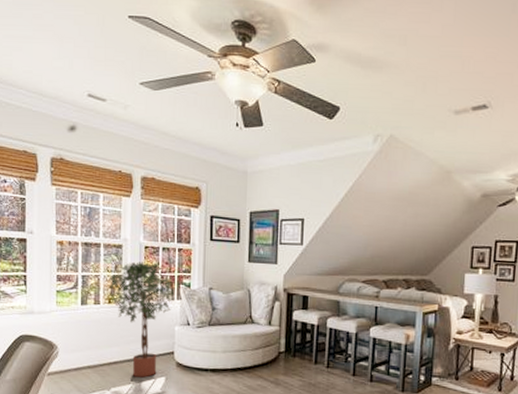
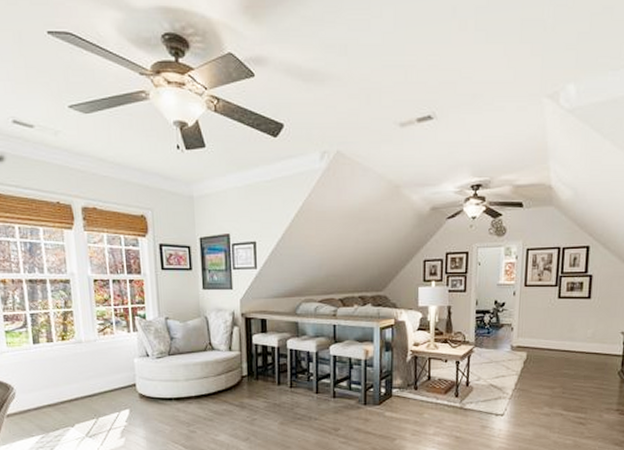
potted tree: present [108,262,175,378] -> none [59,296,131,411]

